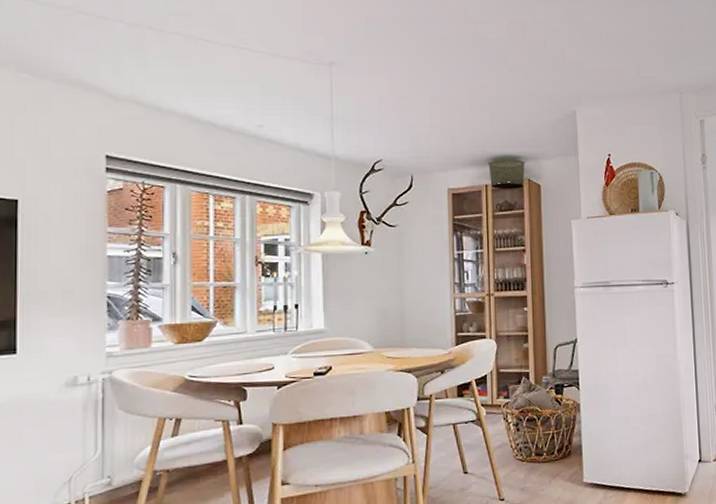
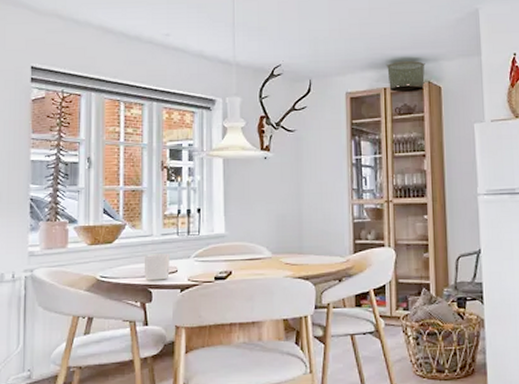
mug: none [237,350,266,379] -> present [144,253,170,281]

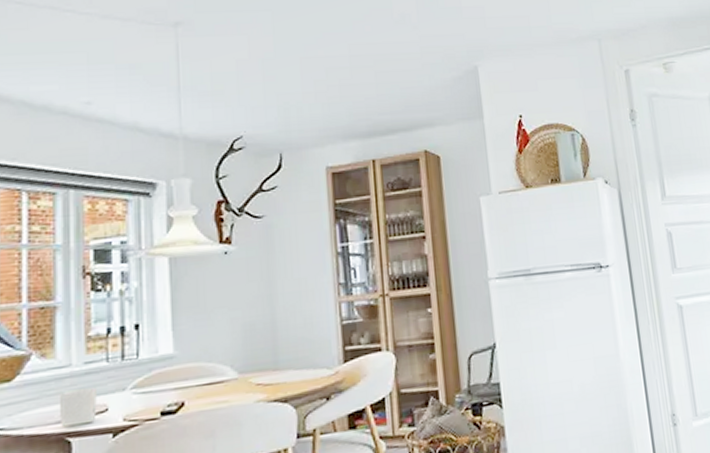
basket: present [386,60,425,93] -> none [373,126,420,165]

